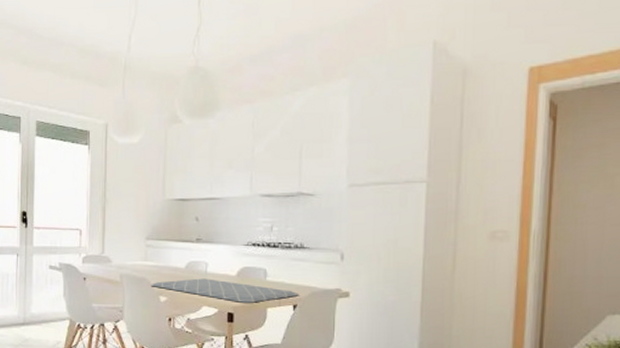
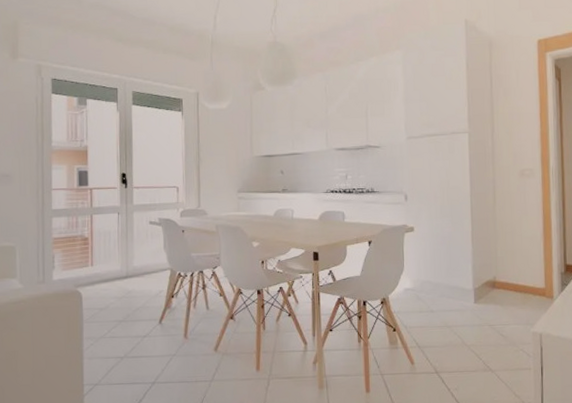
placemat: present [150,278,299,304] -> none [244,223,373,244]

